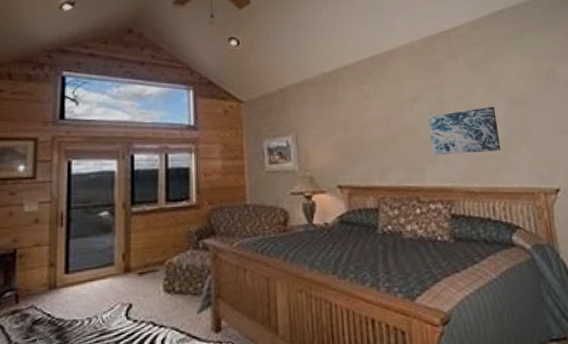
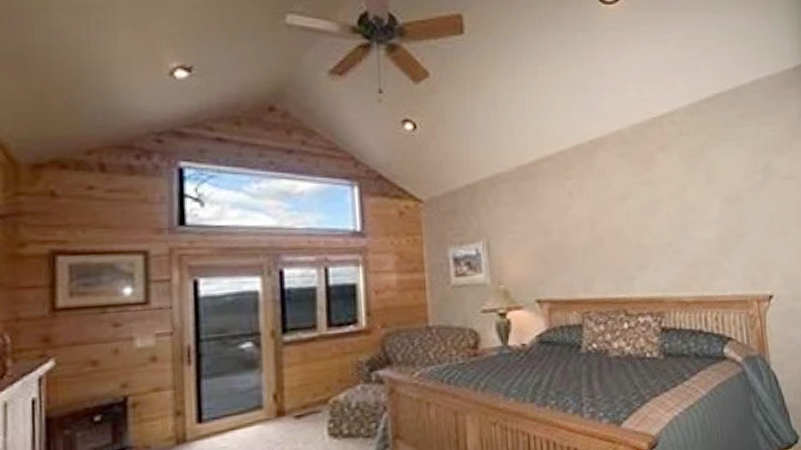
wall art: present [427,107,501,155] -> none [637,205,715,261]

